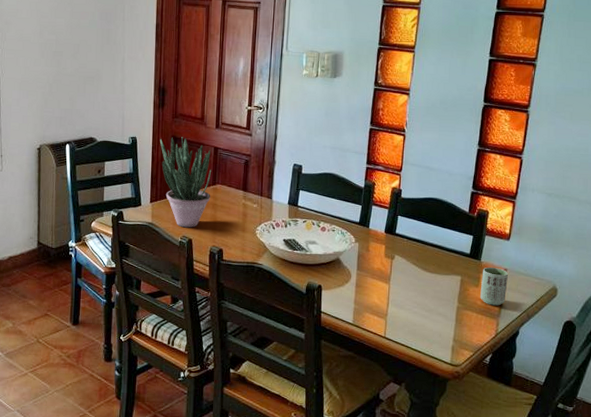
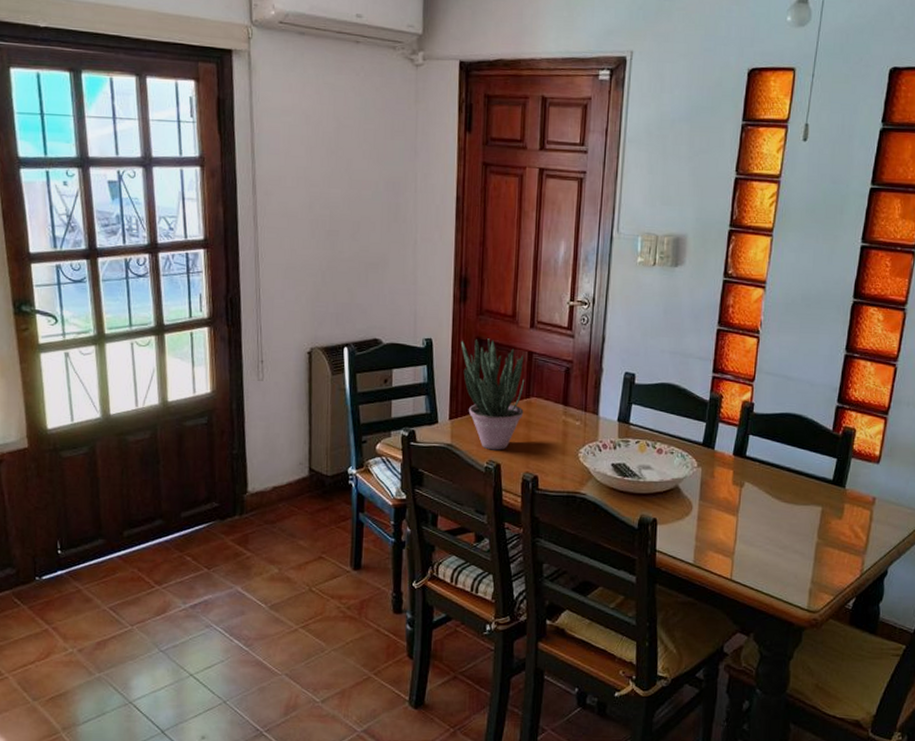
cup: present [480,267,509,306] -> none [843,495,878,541]

